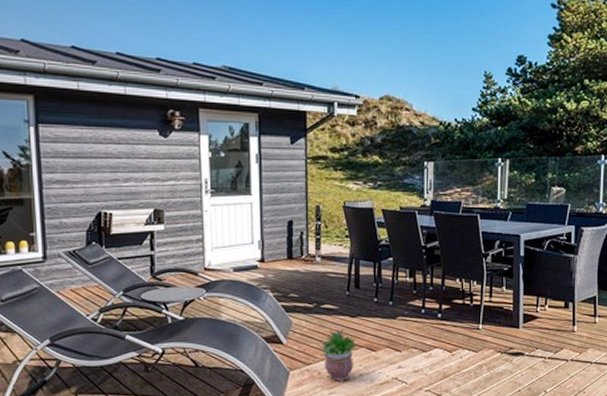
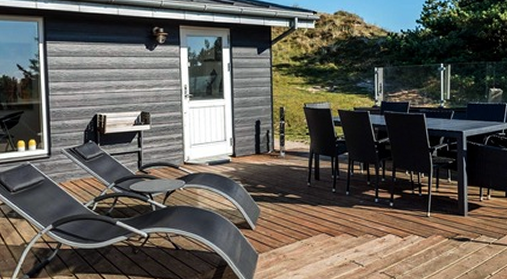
potted plant: present [318,328,359,382] -> none [284,216,319,264]

